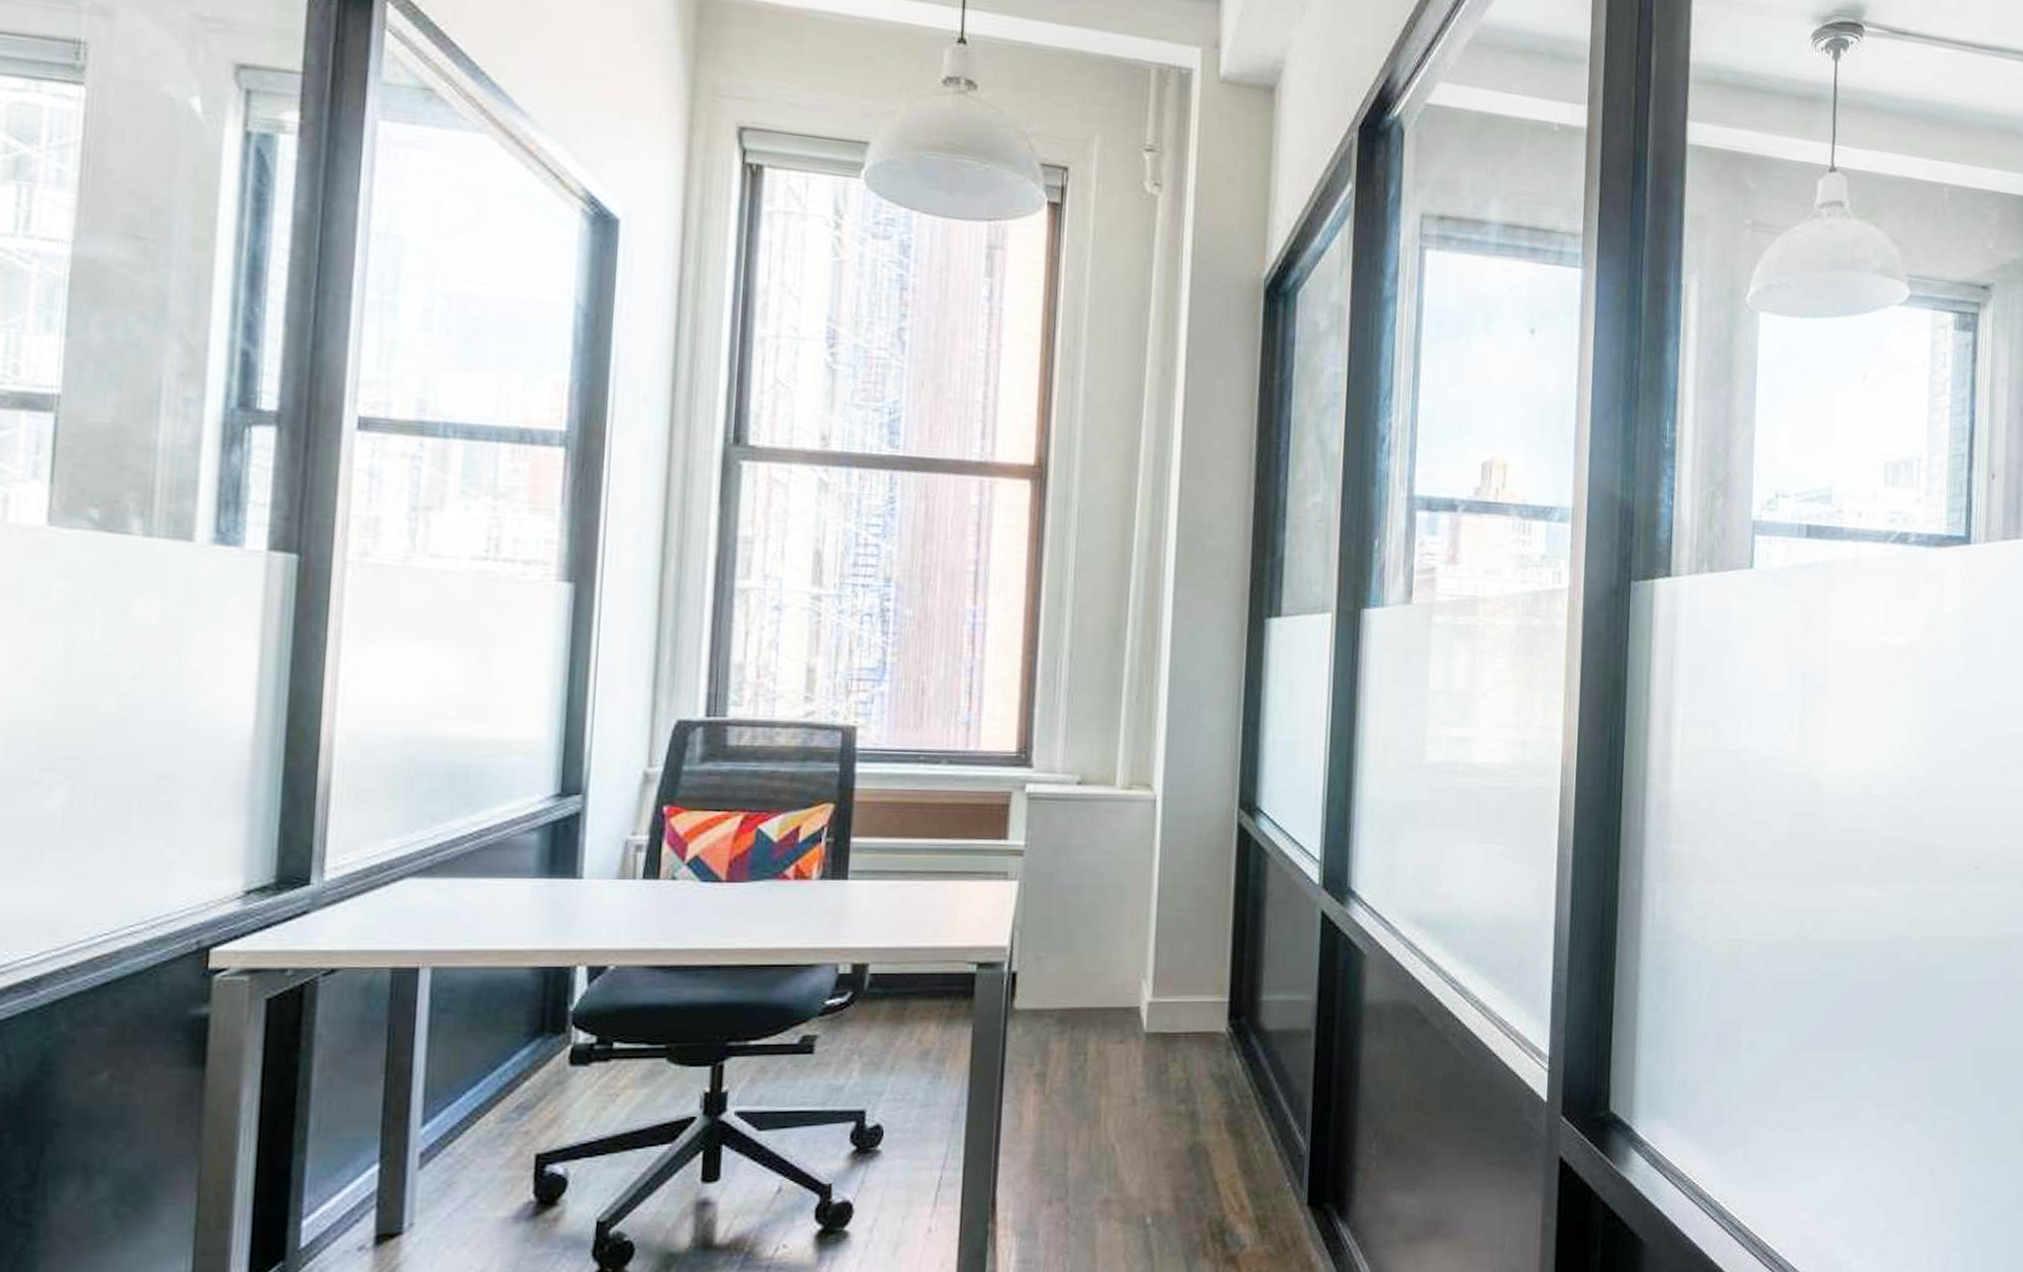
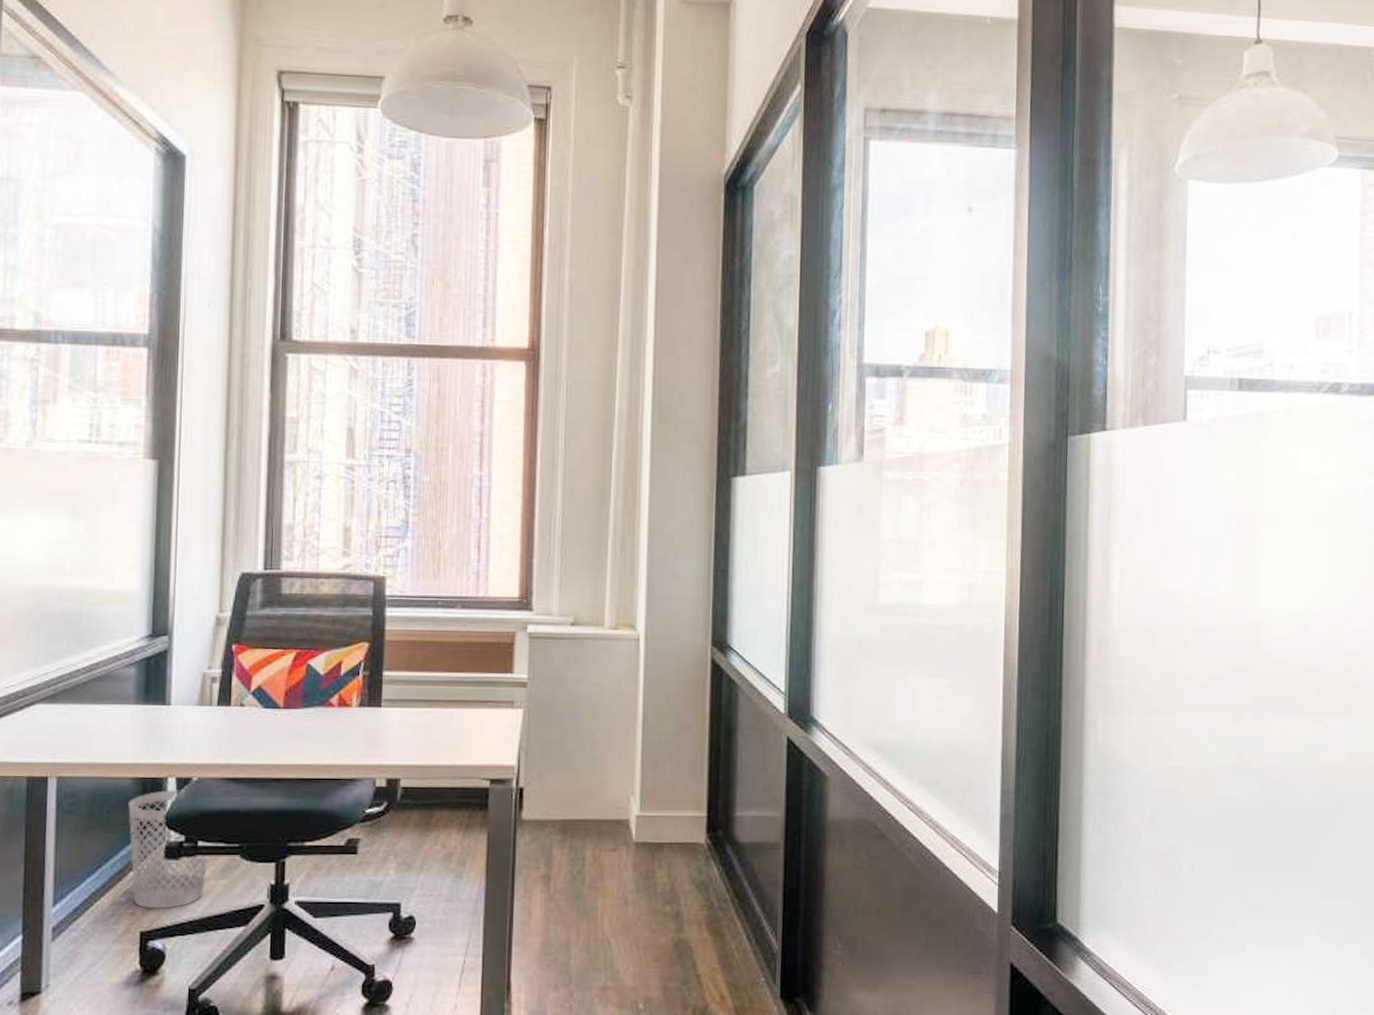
wastebasket: none [523,980,625,1126] -> present [128,789,207,909]

